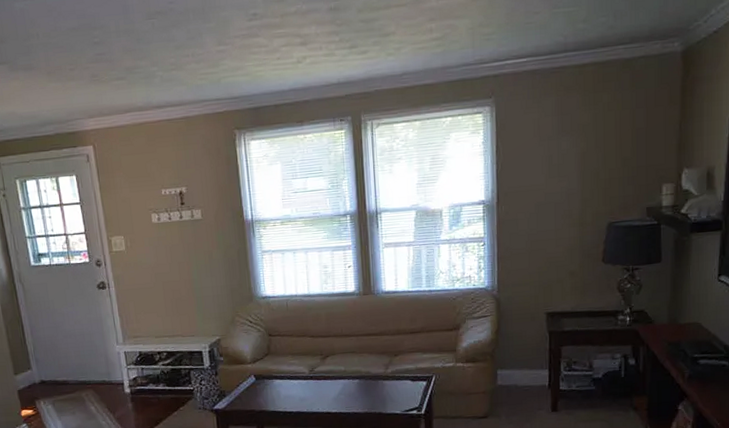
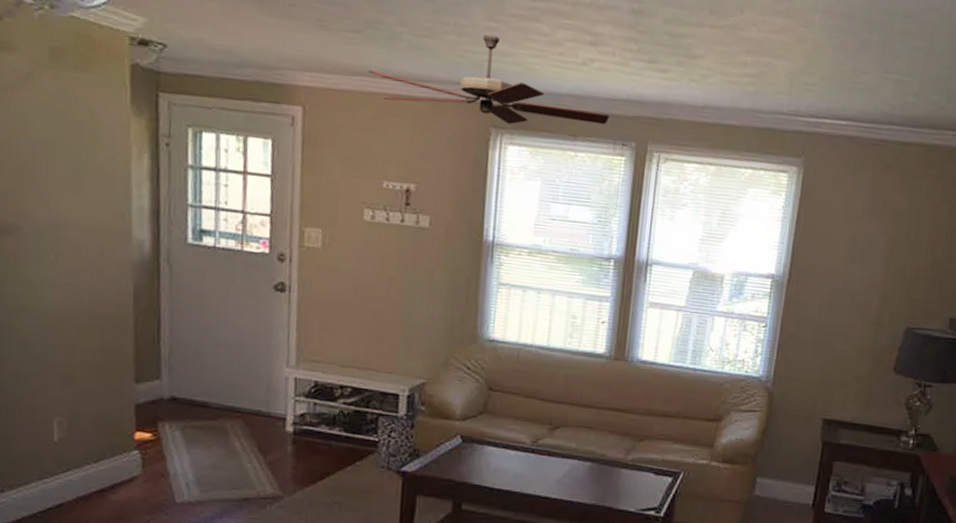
ceiling fan: none [136,56,326,126] -> present [369,34,609,125]

